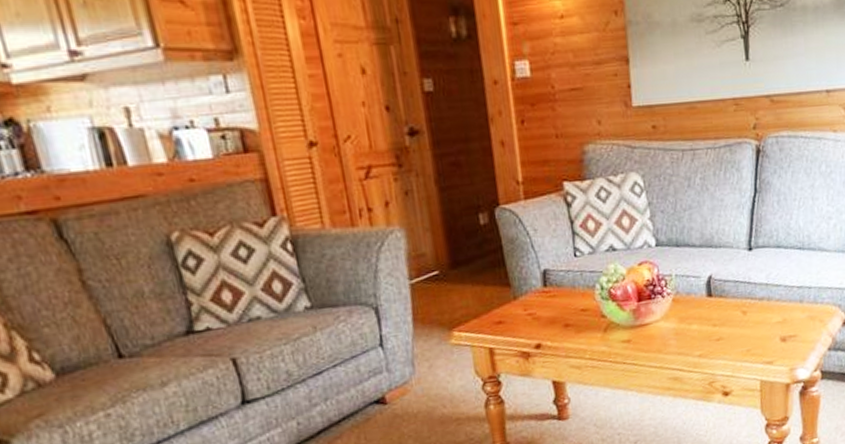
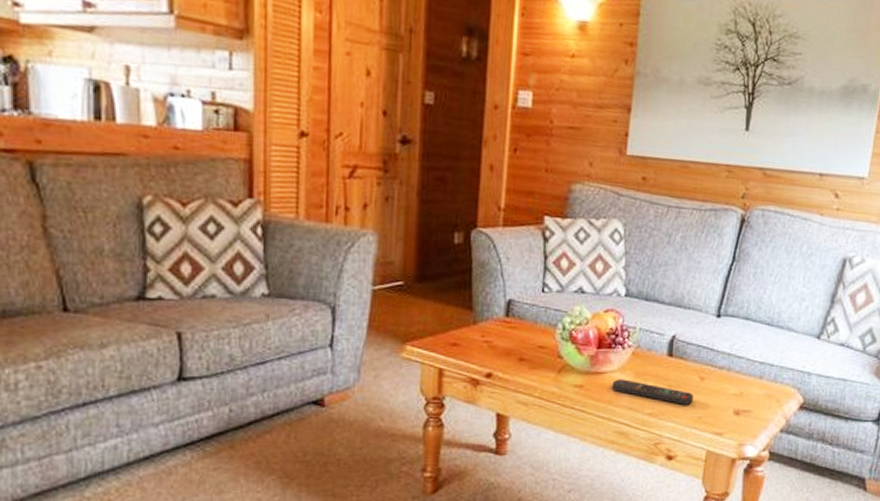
remote control: none [658,326,739,342] -> present [612,379,693,406]

